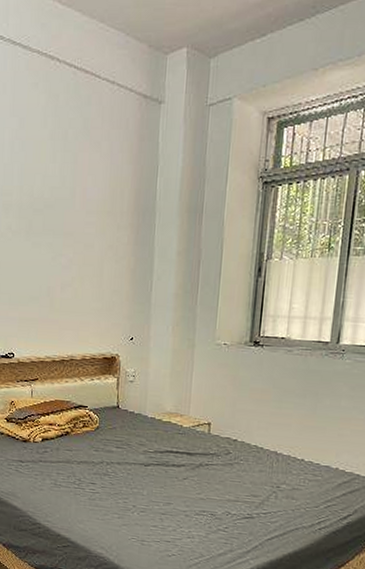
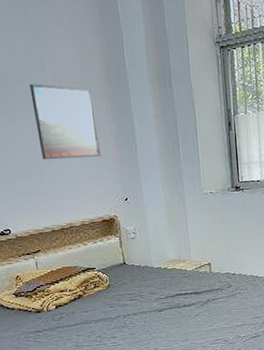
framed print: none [56,209,117,291] -> present [29,83,101,160]

